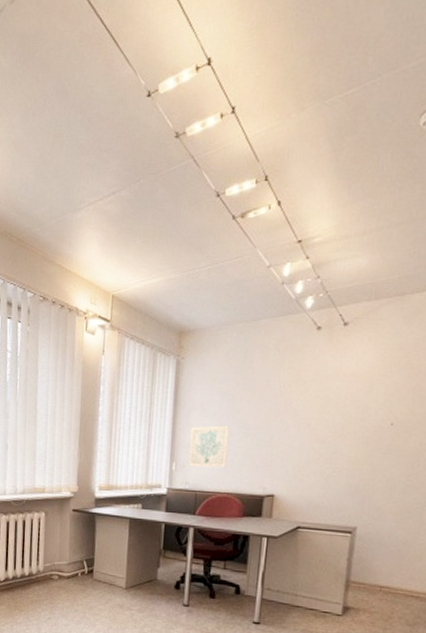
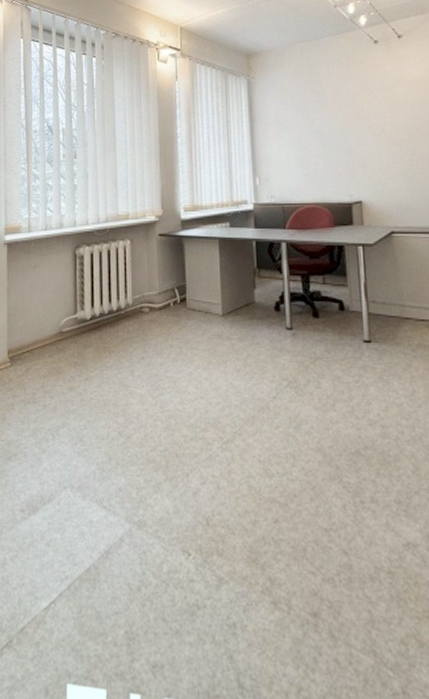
wall art: present [188,425,229,468] -> none [269,137,310,180]

